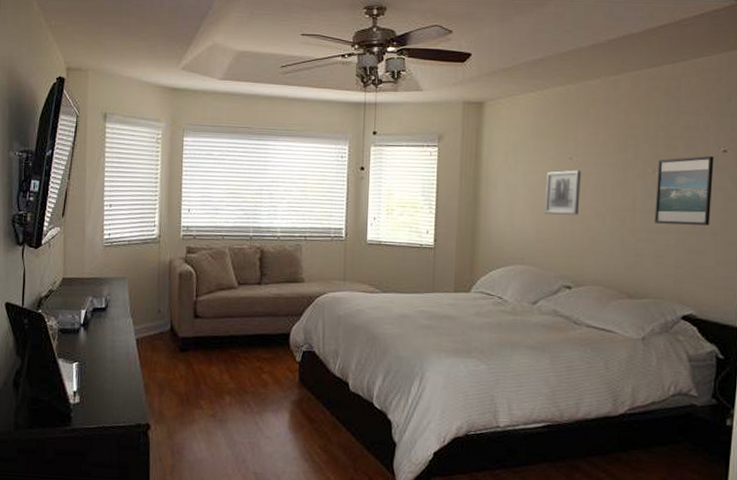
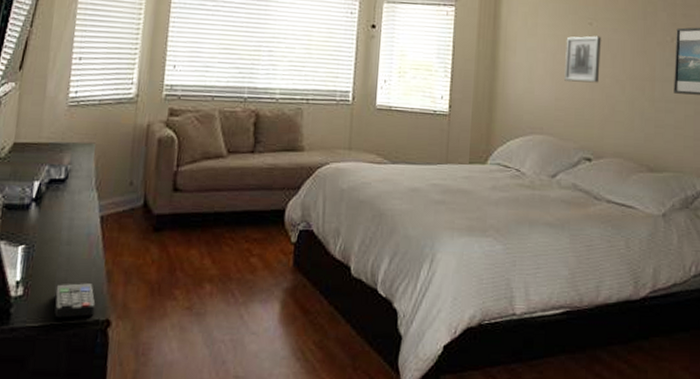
remote control: none [104,393,137,422] -> present [54,283,96,318]

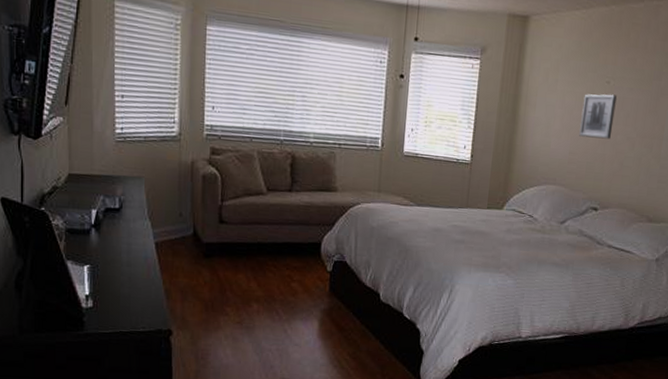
remote control: present [54,283,96,318] -> none [121,298,158,327]

